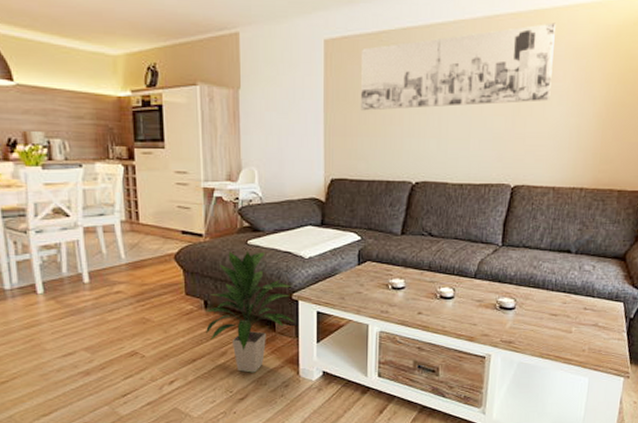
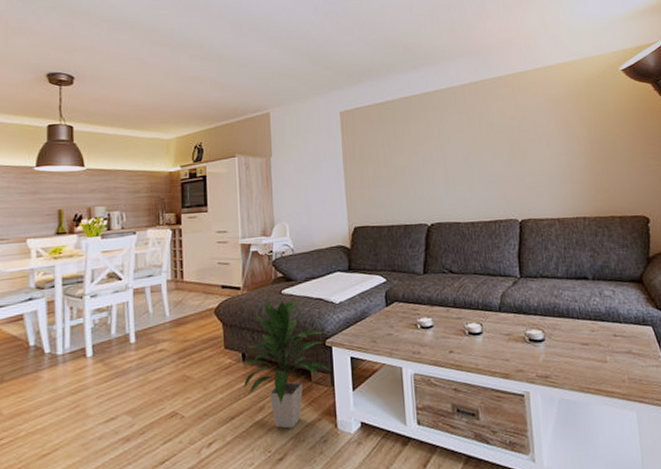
wall art: present [361,22,556,111] -> none [372,82,539,166]

